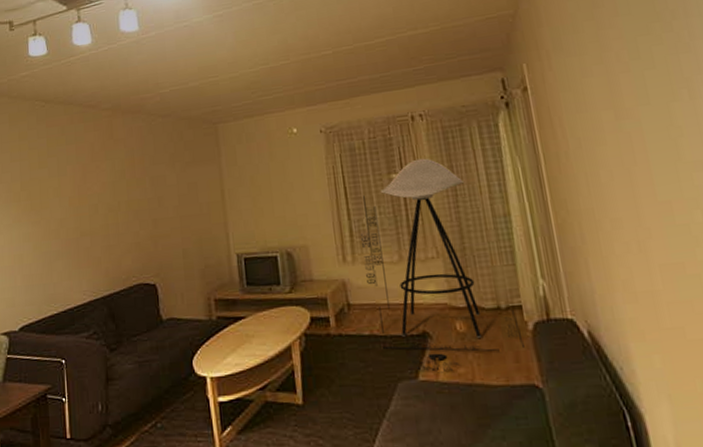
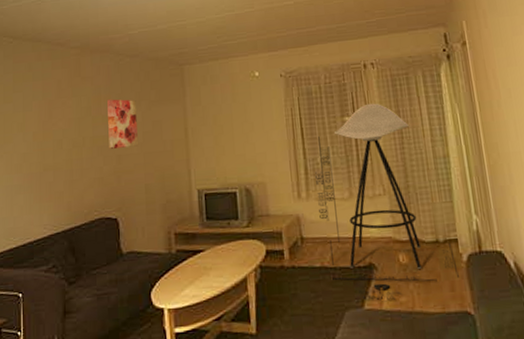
wall art: none [141,161,174,213] -> present [107,99,138,149]

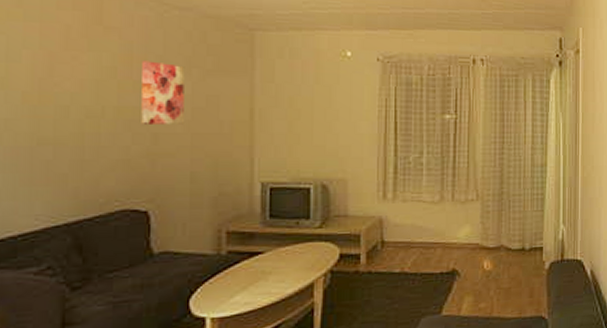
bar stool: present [315,103,459,300] -> none [405,103,539,306]

